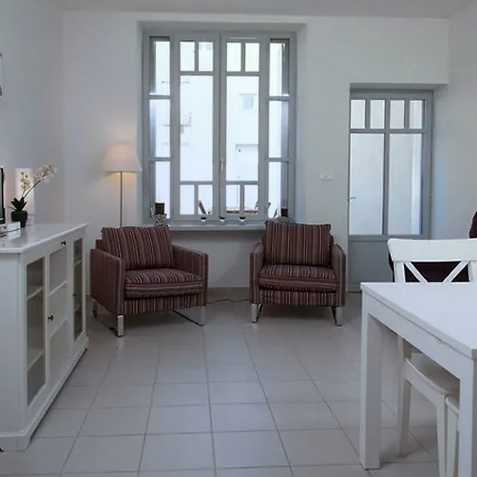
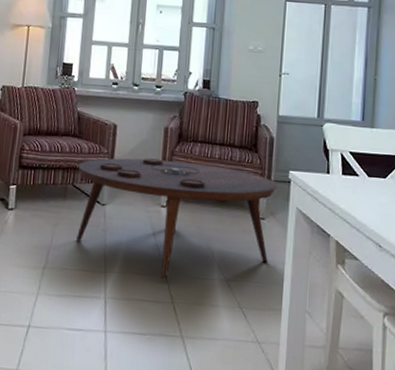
coffee table: none [176,282,350,385] -> present [75,158,277,280]

